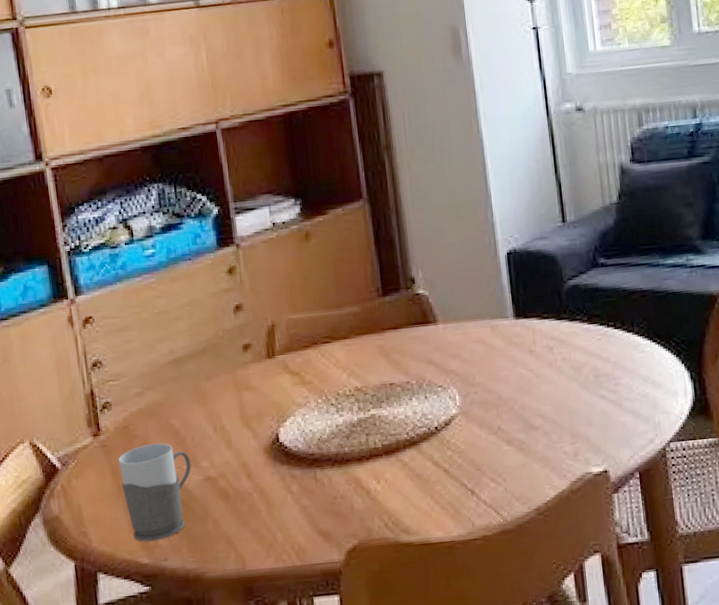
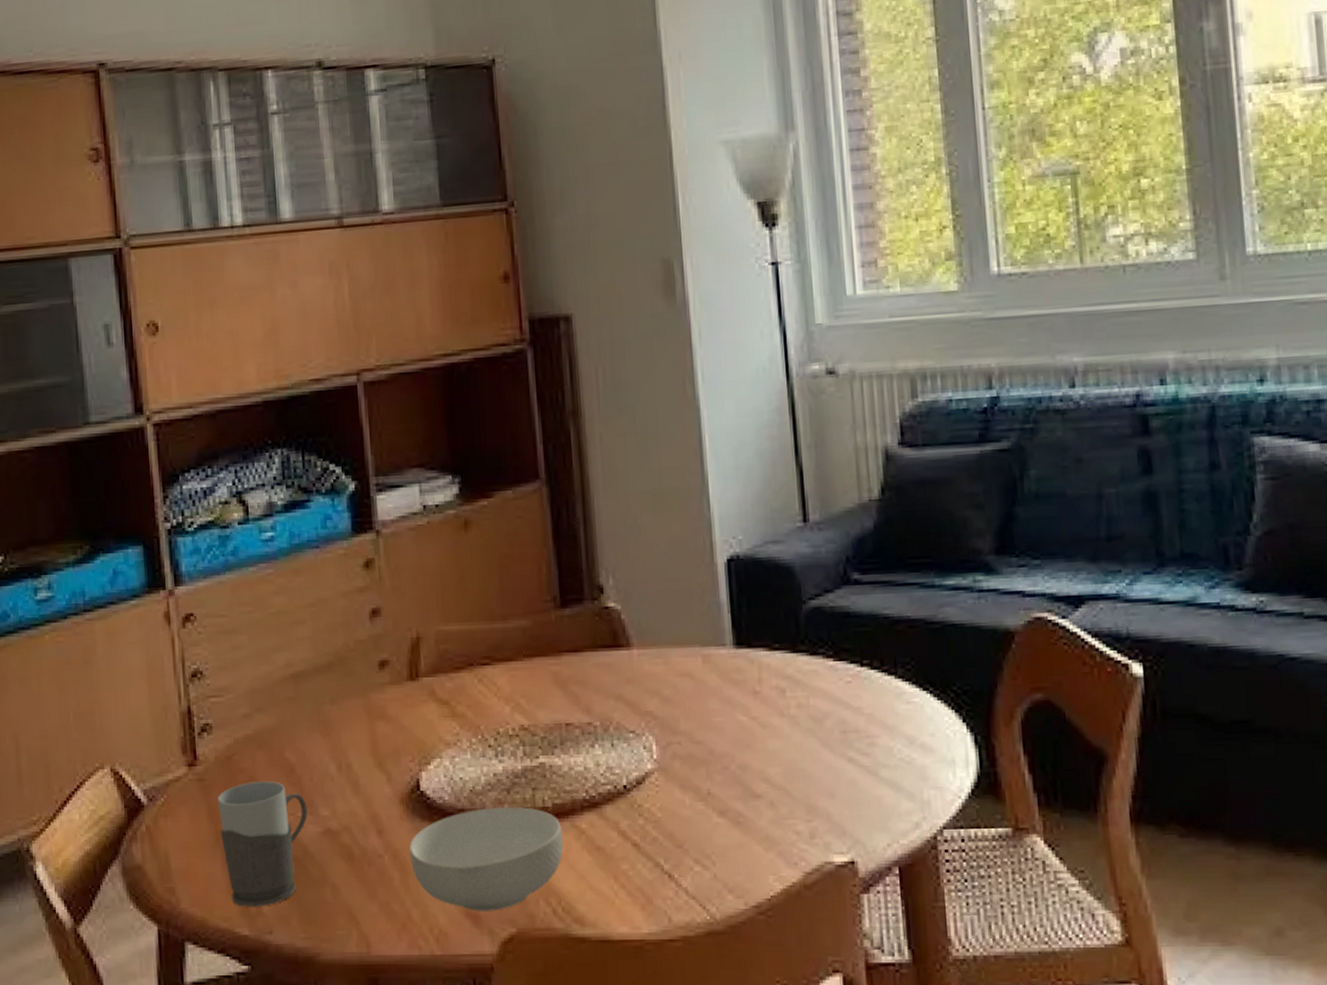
cereal bowl: none [272,449,392,530] -> present [409,806,563,911]

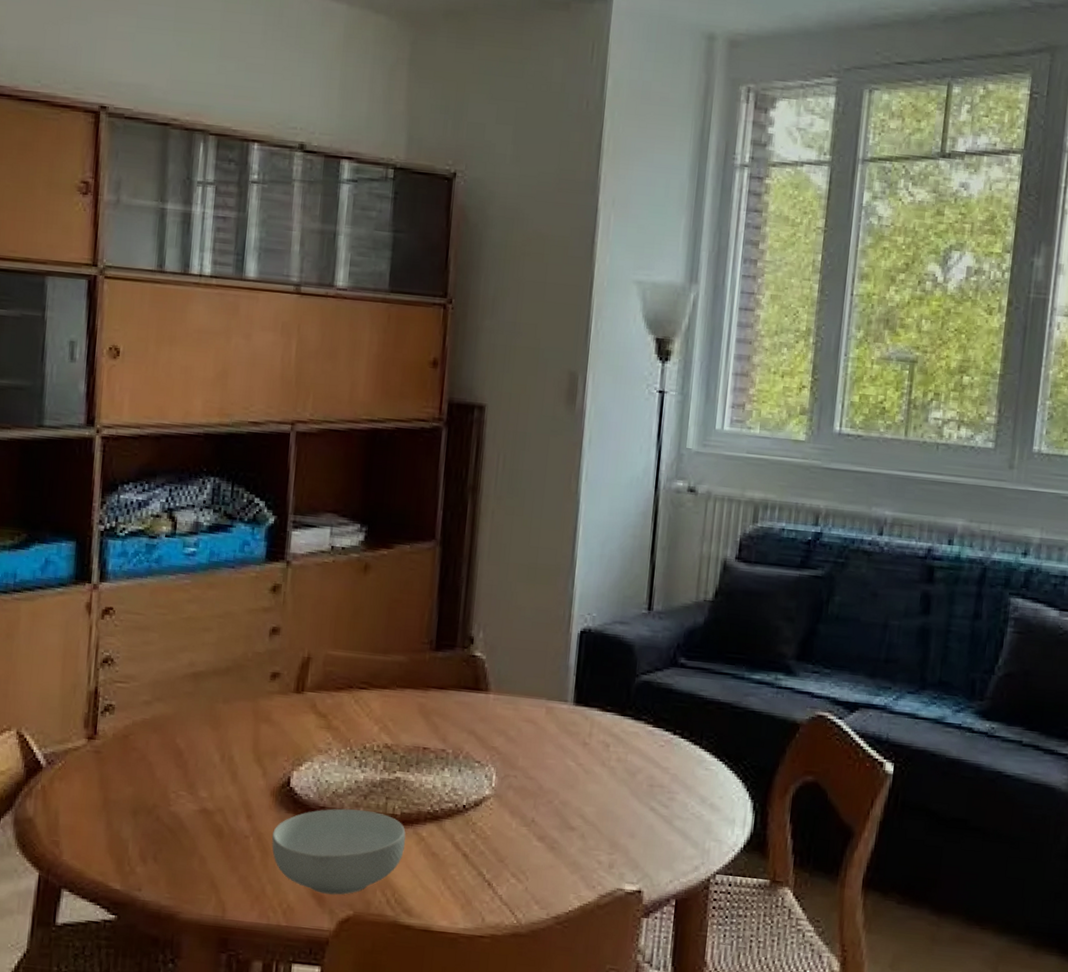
mug: present [217,781,308,907] -> none [107,760,189,867]

